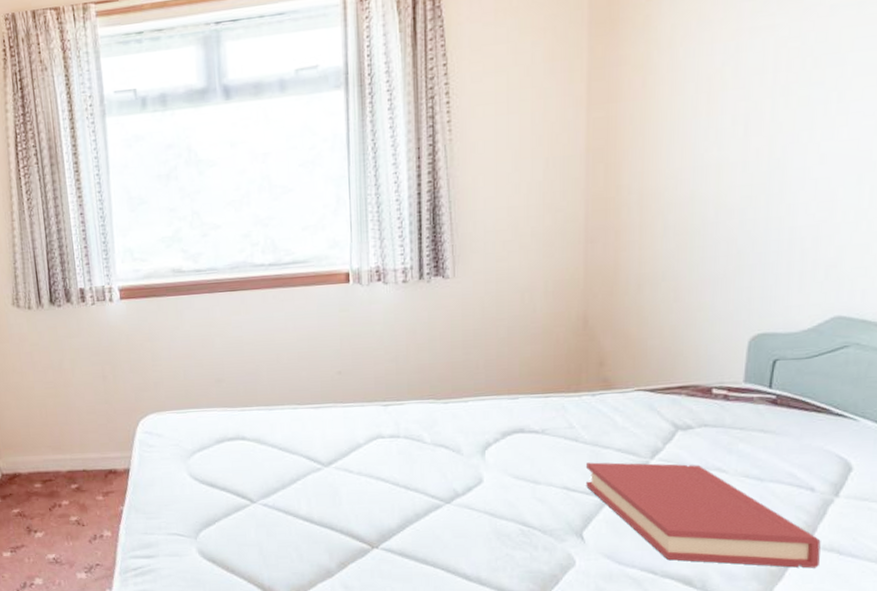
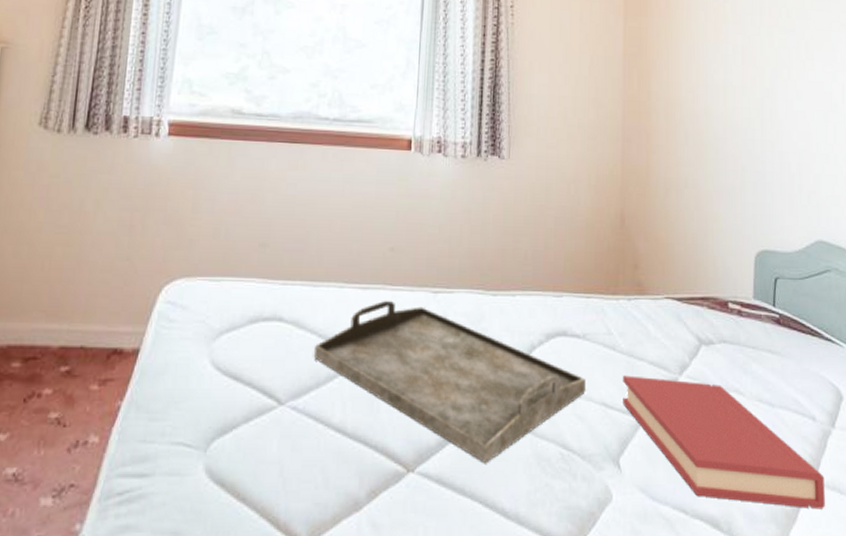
serving tray: none [277,415,545,540] -> present [314,300,586,464]

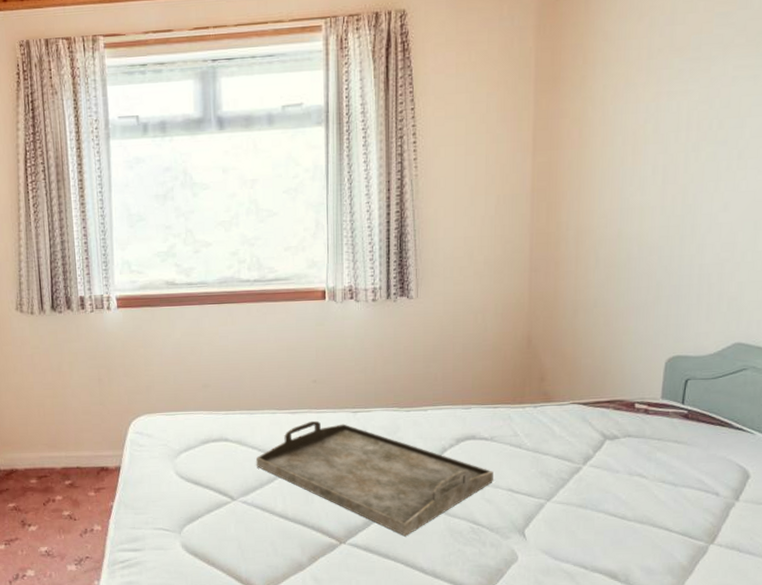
hardback book: present [623,375,825,510] -> none [528,467,724,564]

